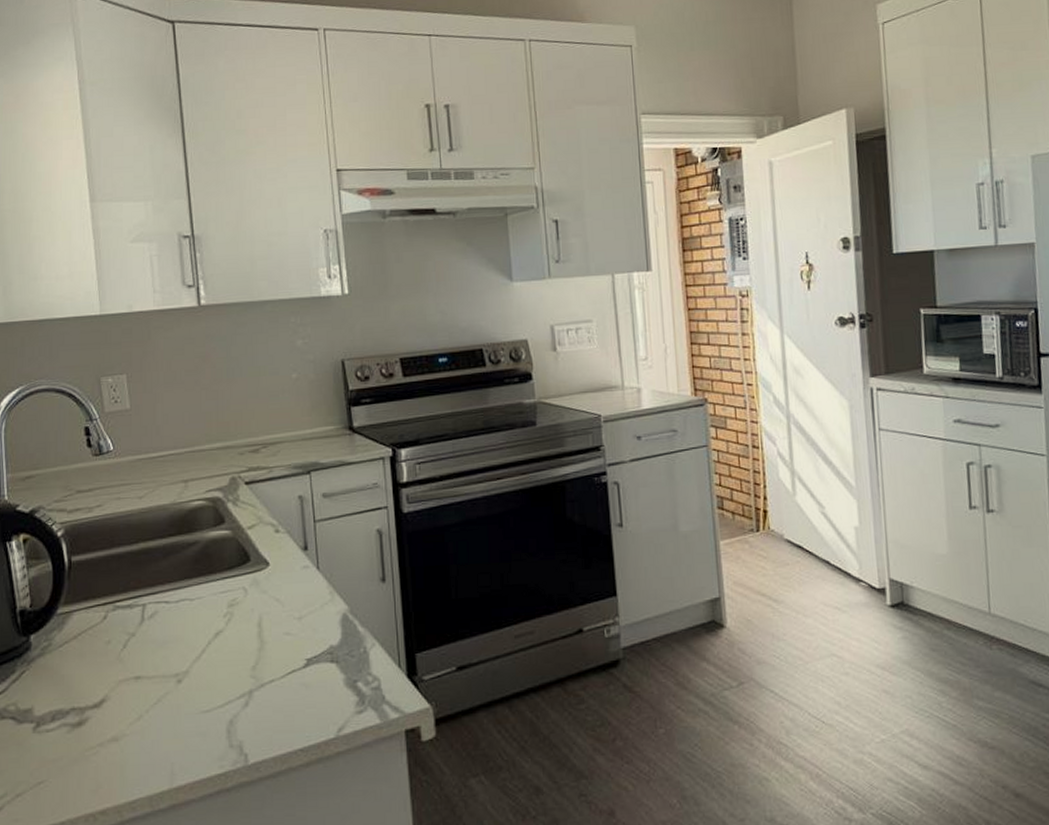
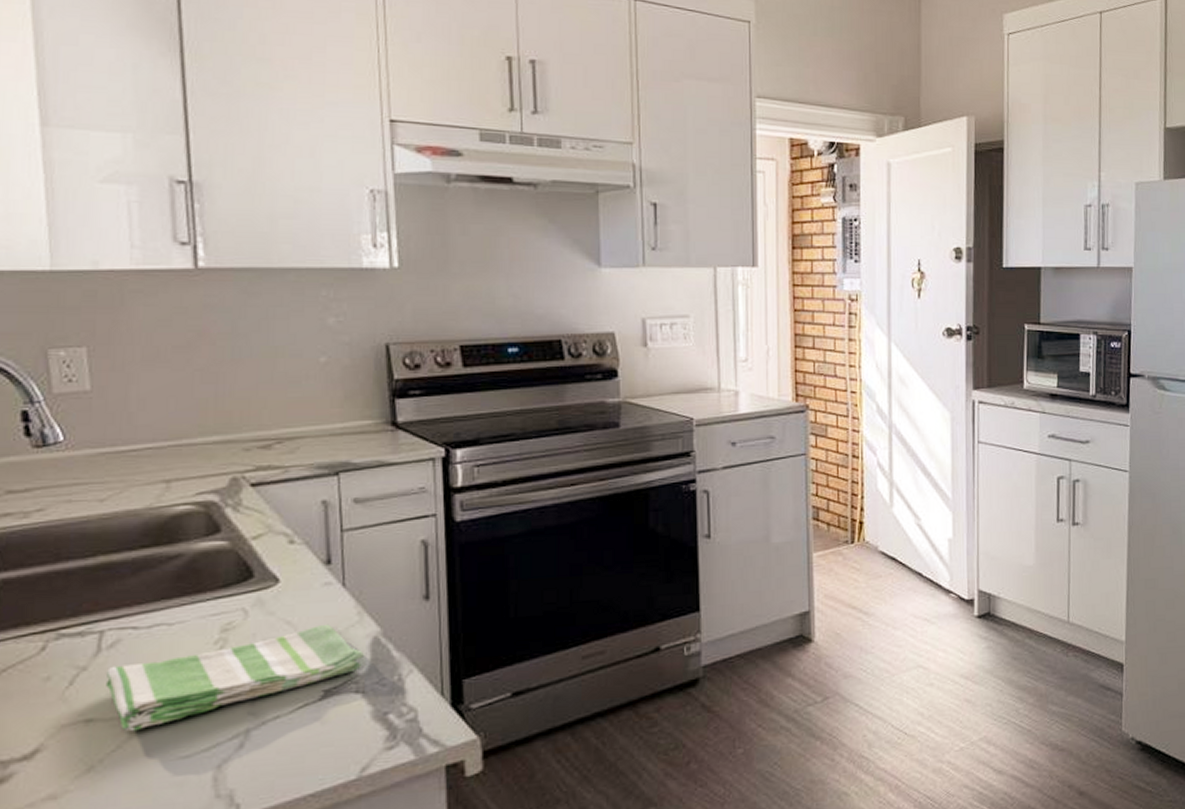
dish towel: none [149,601,336,688] -> present [106,624,364,732]

